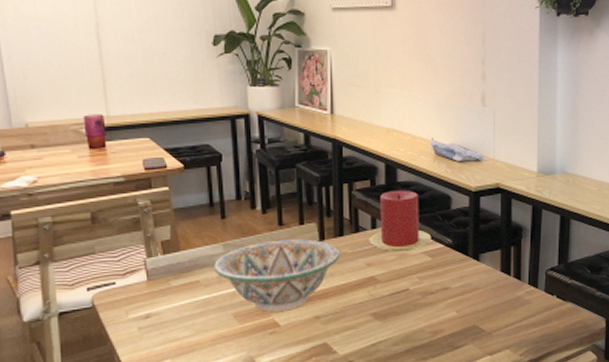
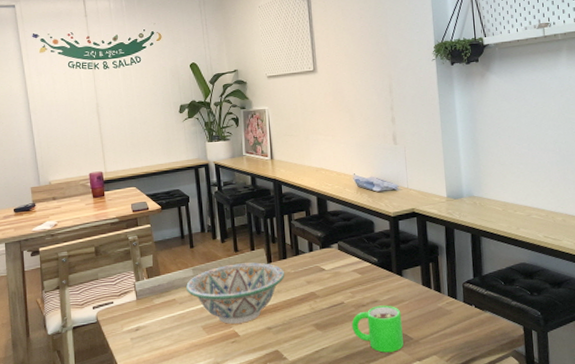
candle: present [369,190,432,252] -> none [307,218,360,271]
mug: none [416,293,474,346] -> present [351,305,404,353]

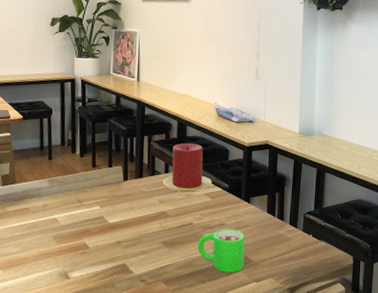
decorative bowl: present [186,262,285,324] -> none [41,178,140,236]
candle: none [307,218,360,271] -> present [162,143,212,193]

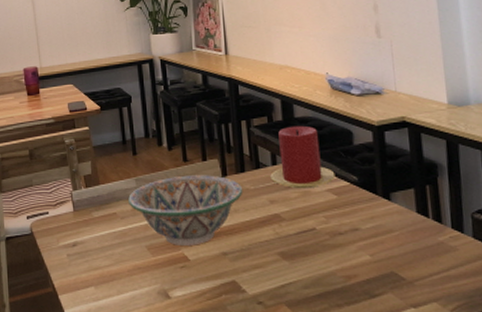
decorative bowl: none [41,178,140,236] -> present [128,175,243,245]
mug: present [197,228,245,272] -> none [326,235,393,294]

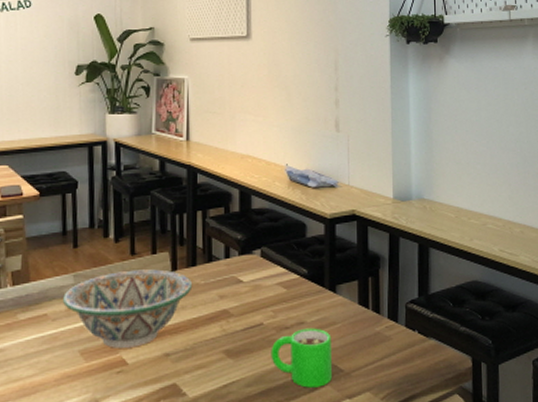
candle: present [270,125,335,189] -> none [222,217,286,283]
mug: none [326,235,393,294] -> present [271,328,332,388]

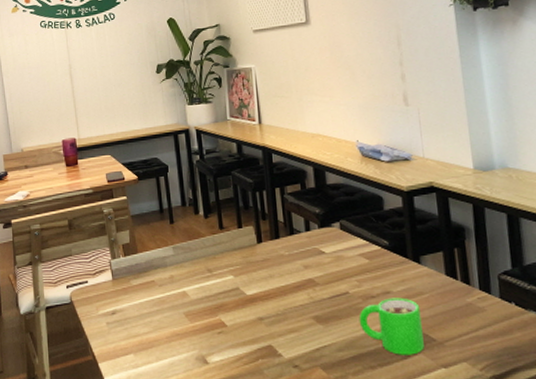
decorative bowl: present [63,269,193,348] -> none [166,242,278,312]

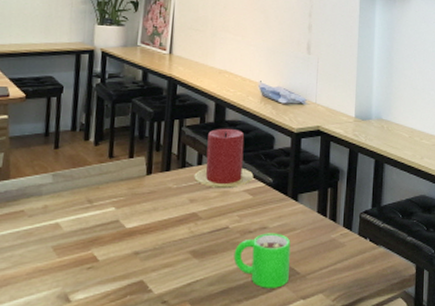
candle: none [304,192,367,254] -> present [194,128,254,189]

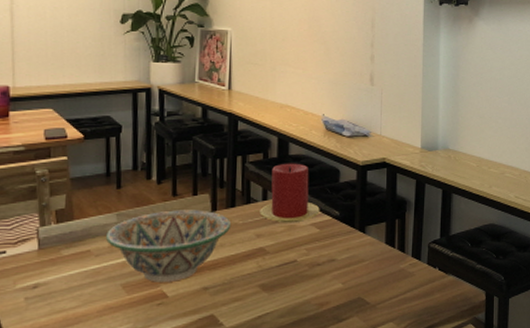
decorative bowl: none [40,172,166,245] -> present [106,210,232,282]
mug: present [233,233,291,288] -> none [303,265,360,319]

